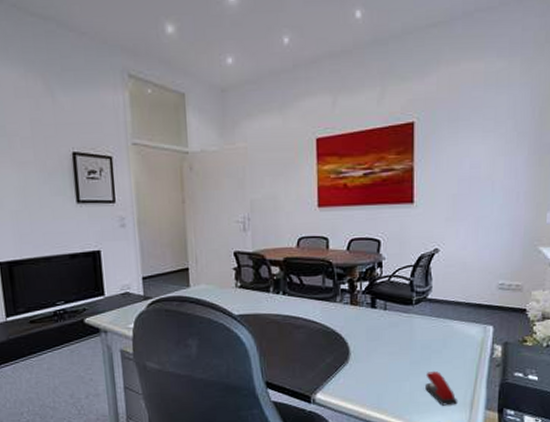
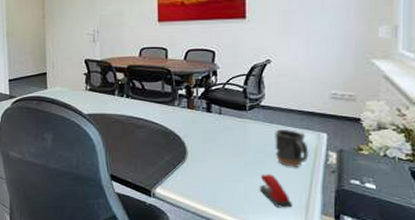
mug: none [441,322,475,363] -> present [275,128,309,167]

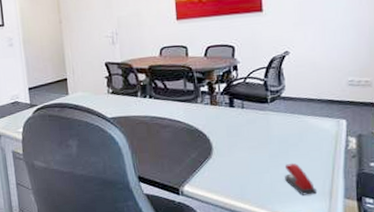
mug: present [275,128,309,167] -> none [296,118,330,155]

